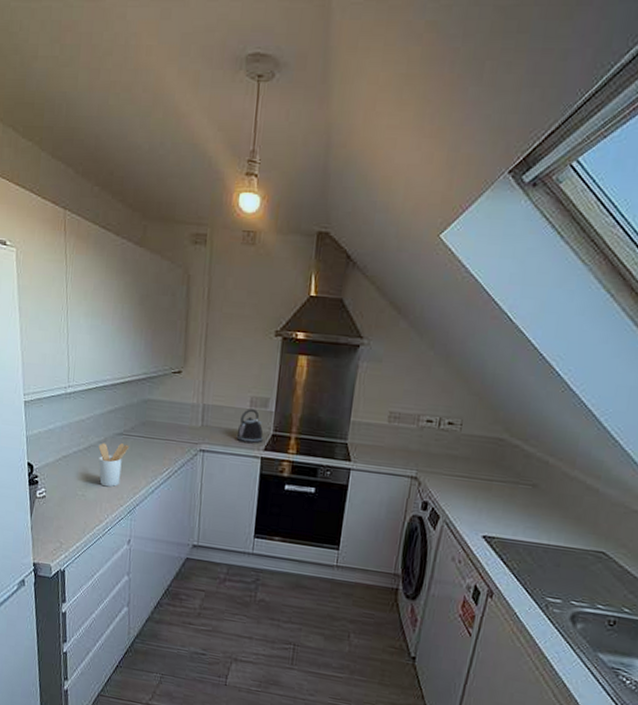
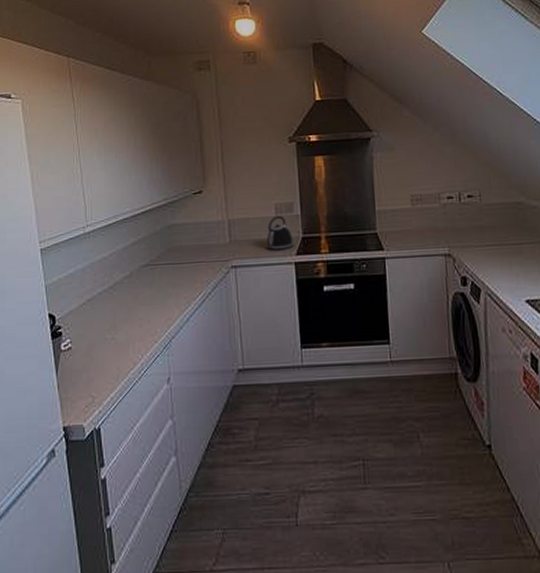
utensil holder: present [98,442,130,487] -> none [124,274,158,324]

